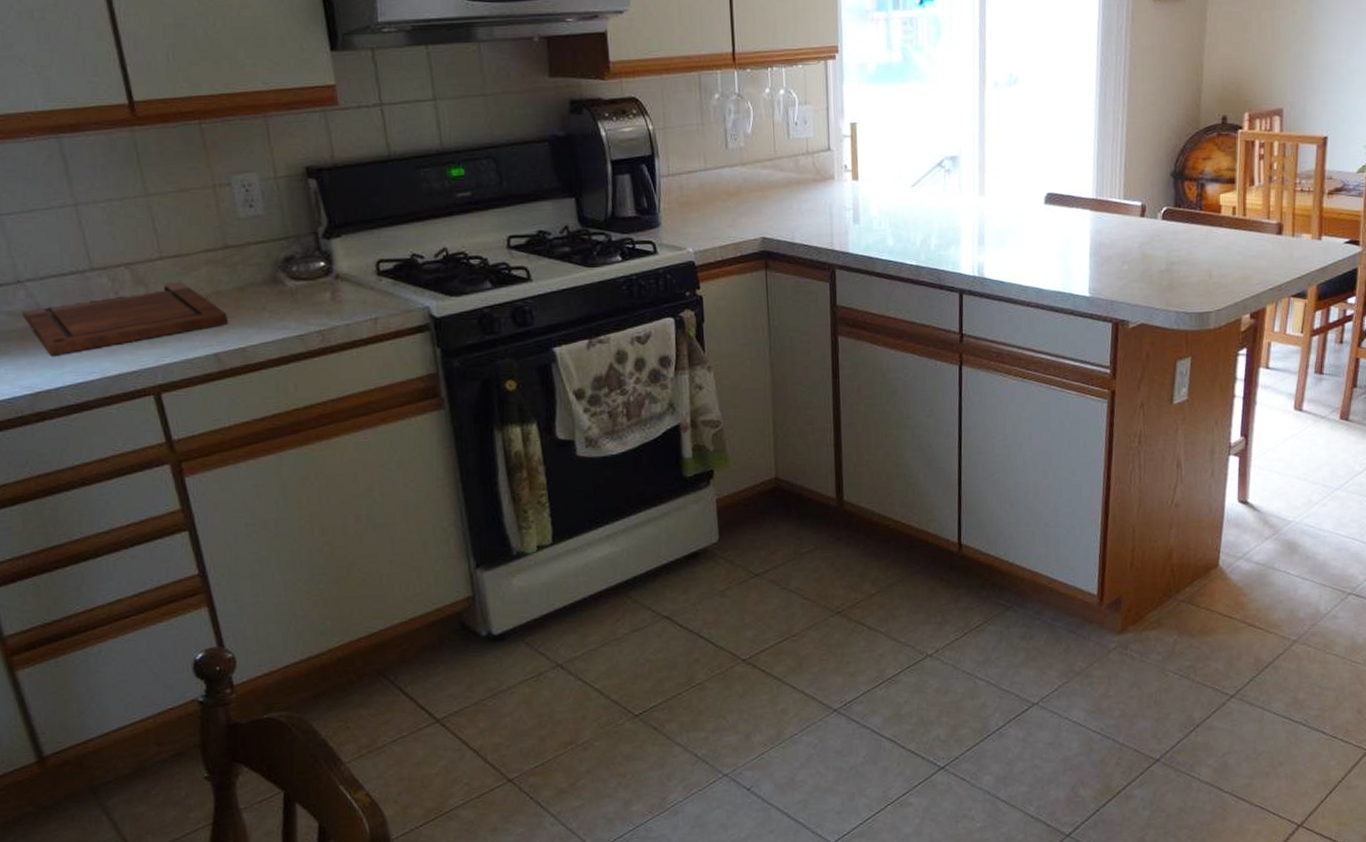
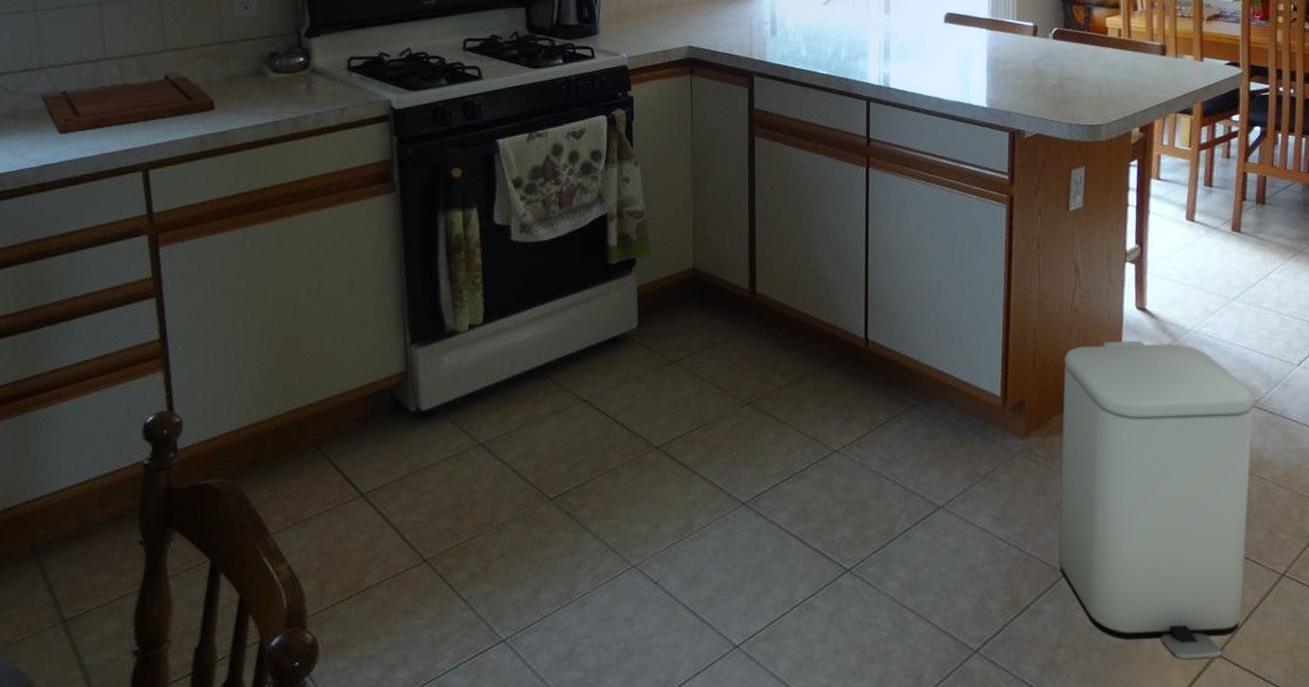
pedal bin: none [1150,534,1351,832] -> present [1058,341,1254,660]

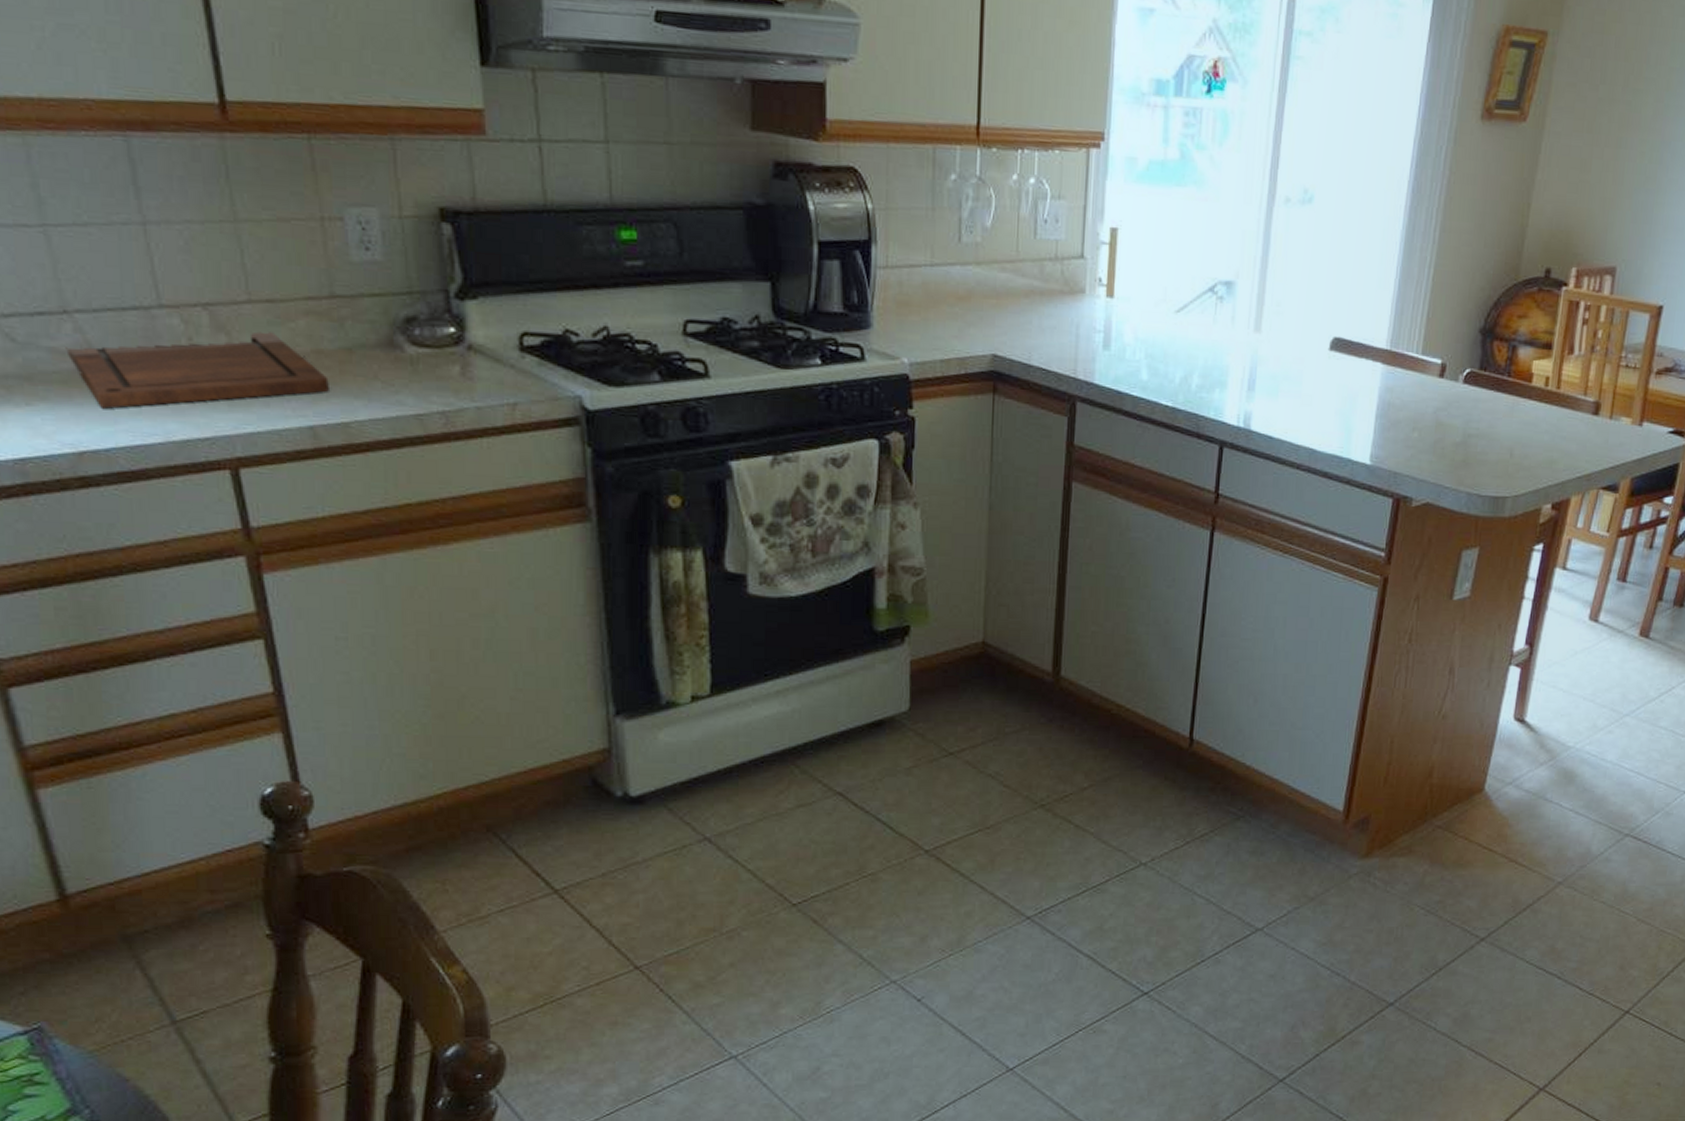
pedal bin: present [1058,341,1254,660] -> none [1384,756,1629,1094]

